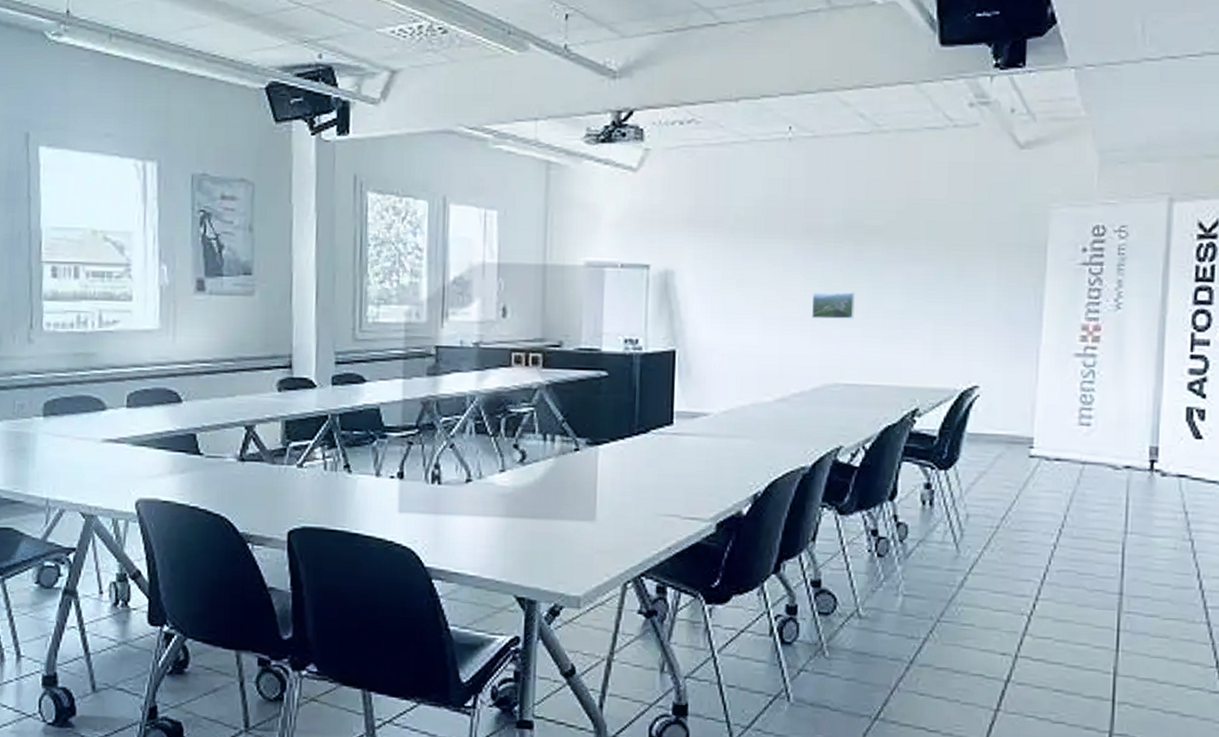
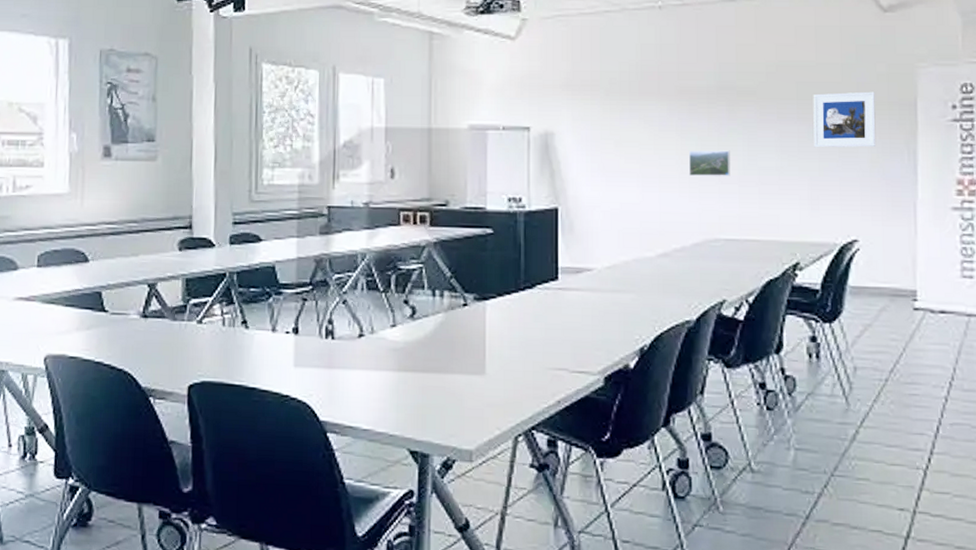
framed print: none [940,232,1006,291] -> present [813,91,876,148]

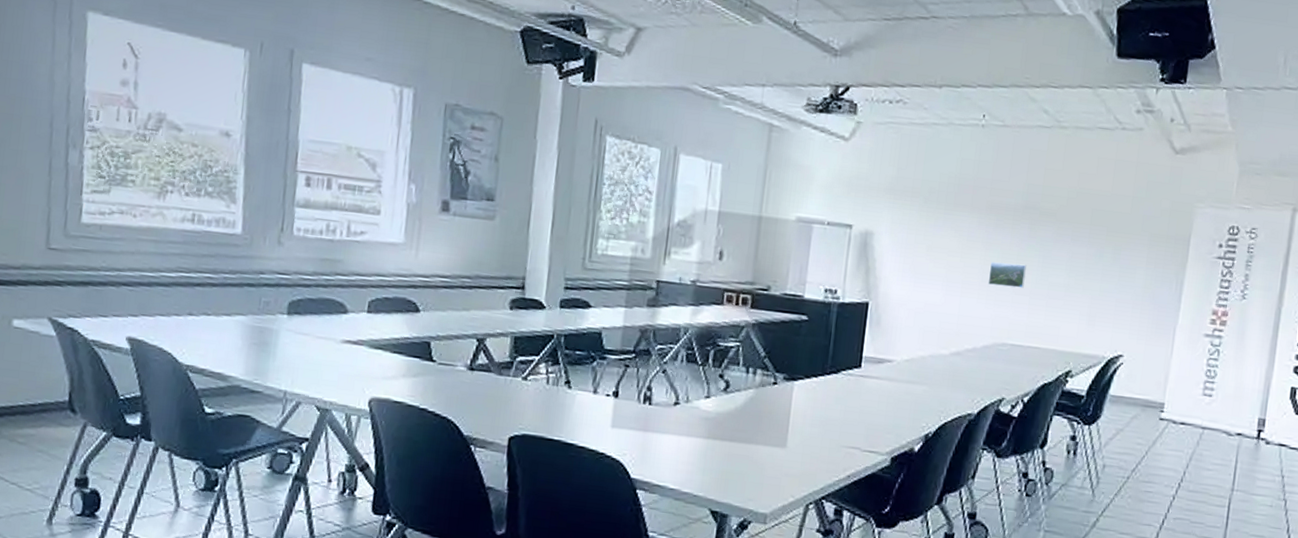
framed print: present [813,91,876,148] -> none [1099,221,1157,274]

